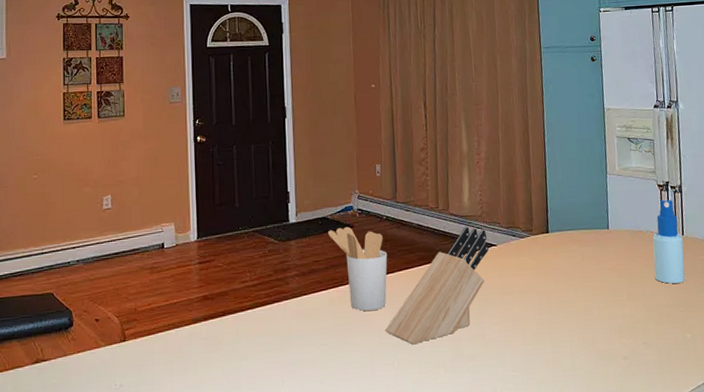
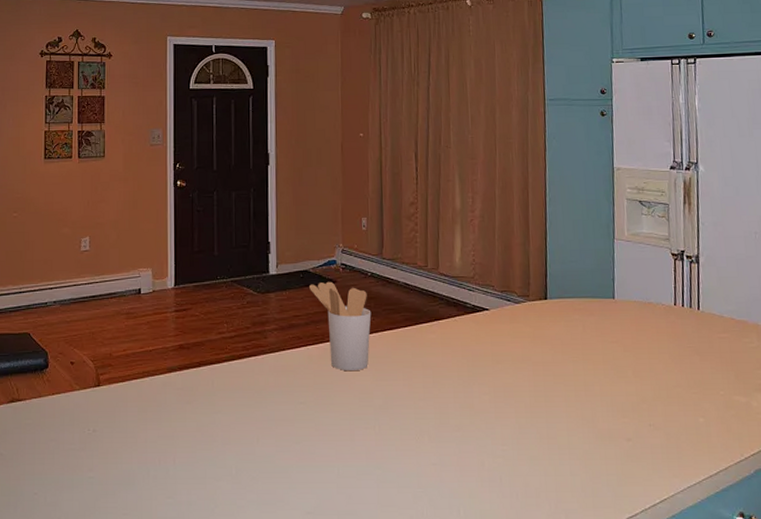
knife block: present [385,226,490,345] -> none [367,288,481,410]
spray bottle: present [653,199,685,284] -> none [664,270,700,362]

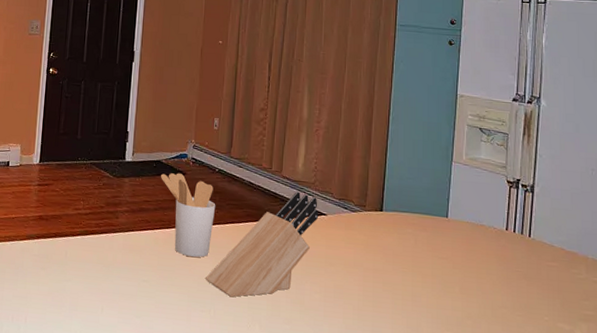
knife block: none [367,288,481,410] -> present [206,191,319,297]

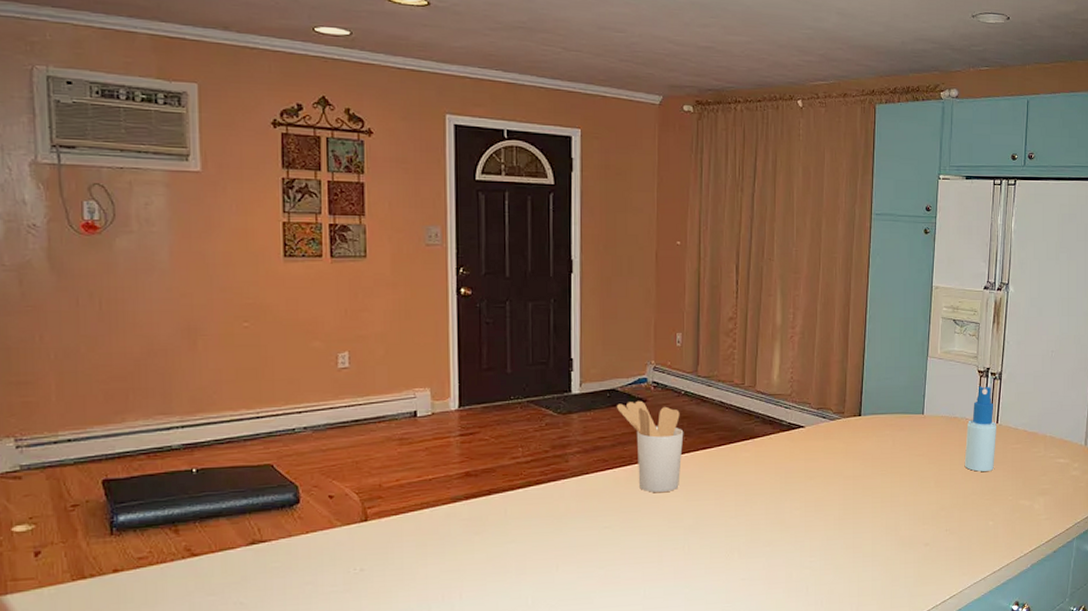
knife block: present [206,191,319,297] -> none [677,405,797,529]
spray bottle: none [492,196,530,286] -> present [964,386,997,472]

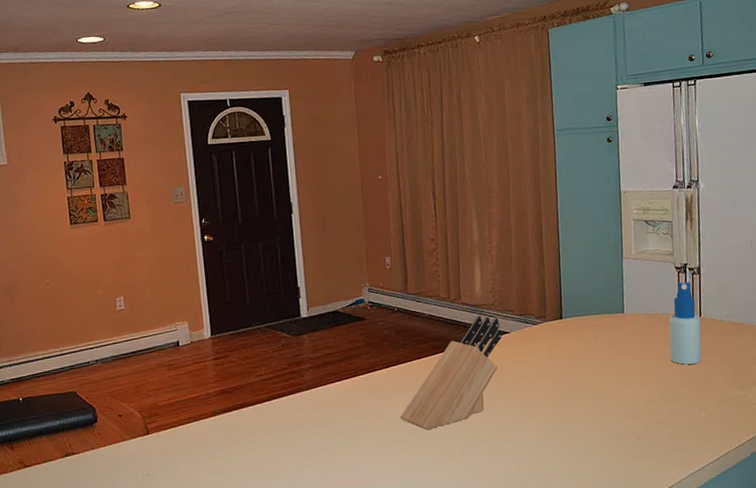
utensil holder: present [617,400,684,492] -> none [340,319,401,400]
knife block: none [677,405,797,529] -> present [400,315,502,430]

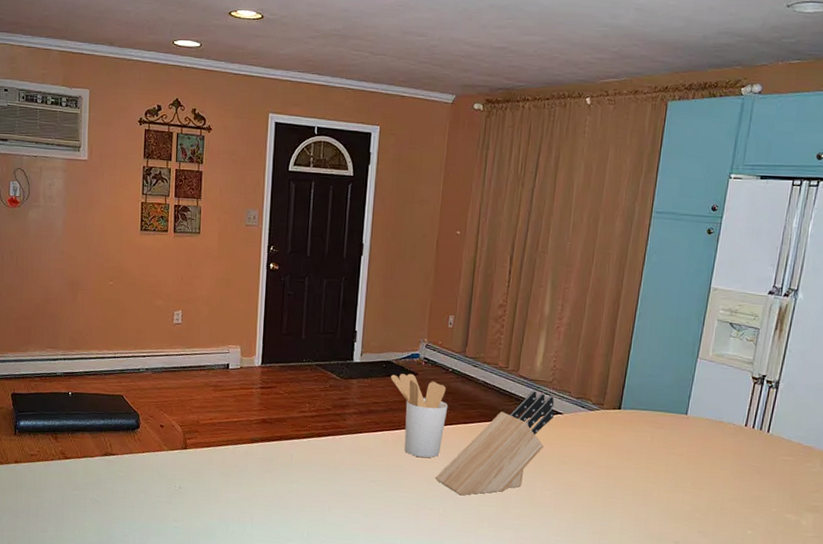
utensil holder: none [340,319,401,400] -> present [391,373,448,458]
spray bottle: present [669,281,702,365] -> none [726,393,768,480]

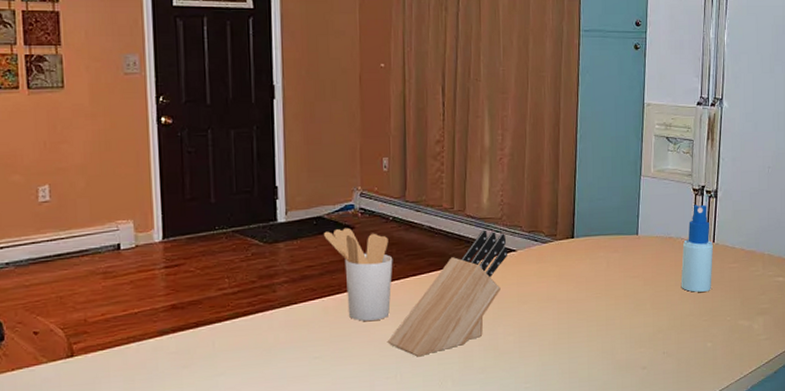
spray bottle: none [726,393,768,480] -> present [681,204,714,292]

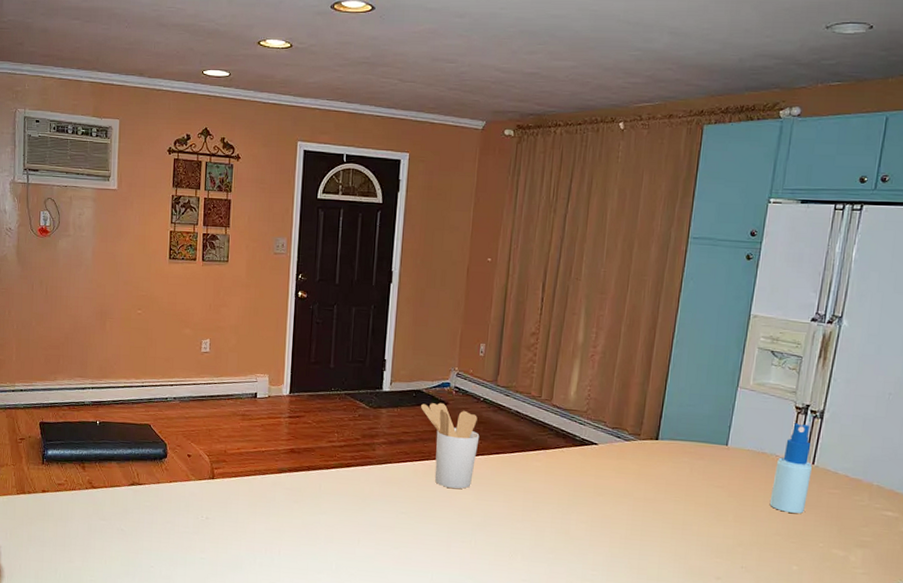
knife block: present [388,229,508,357] -> none [467,420,590,528]

